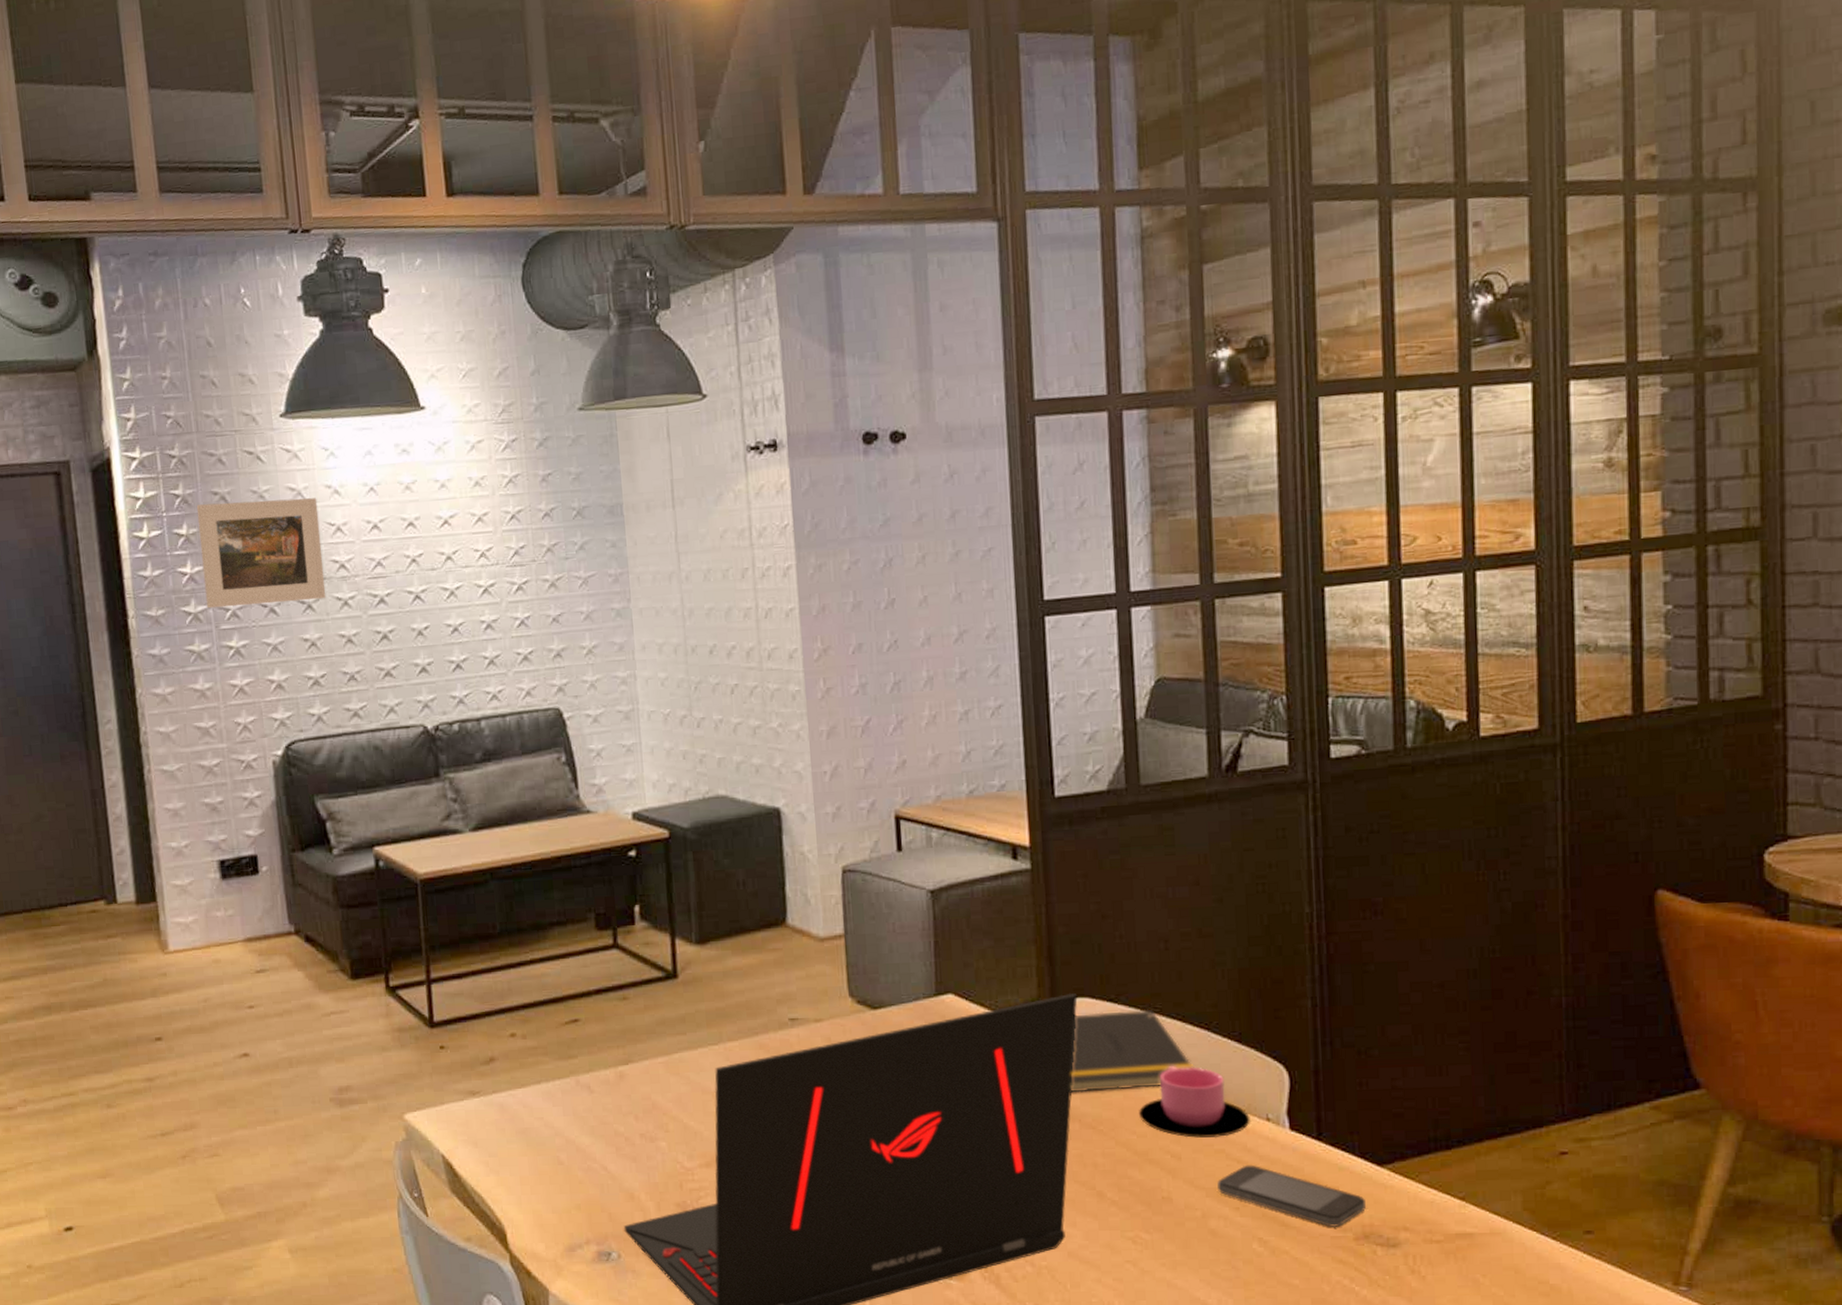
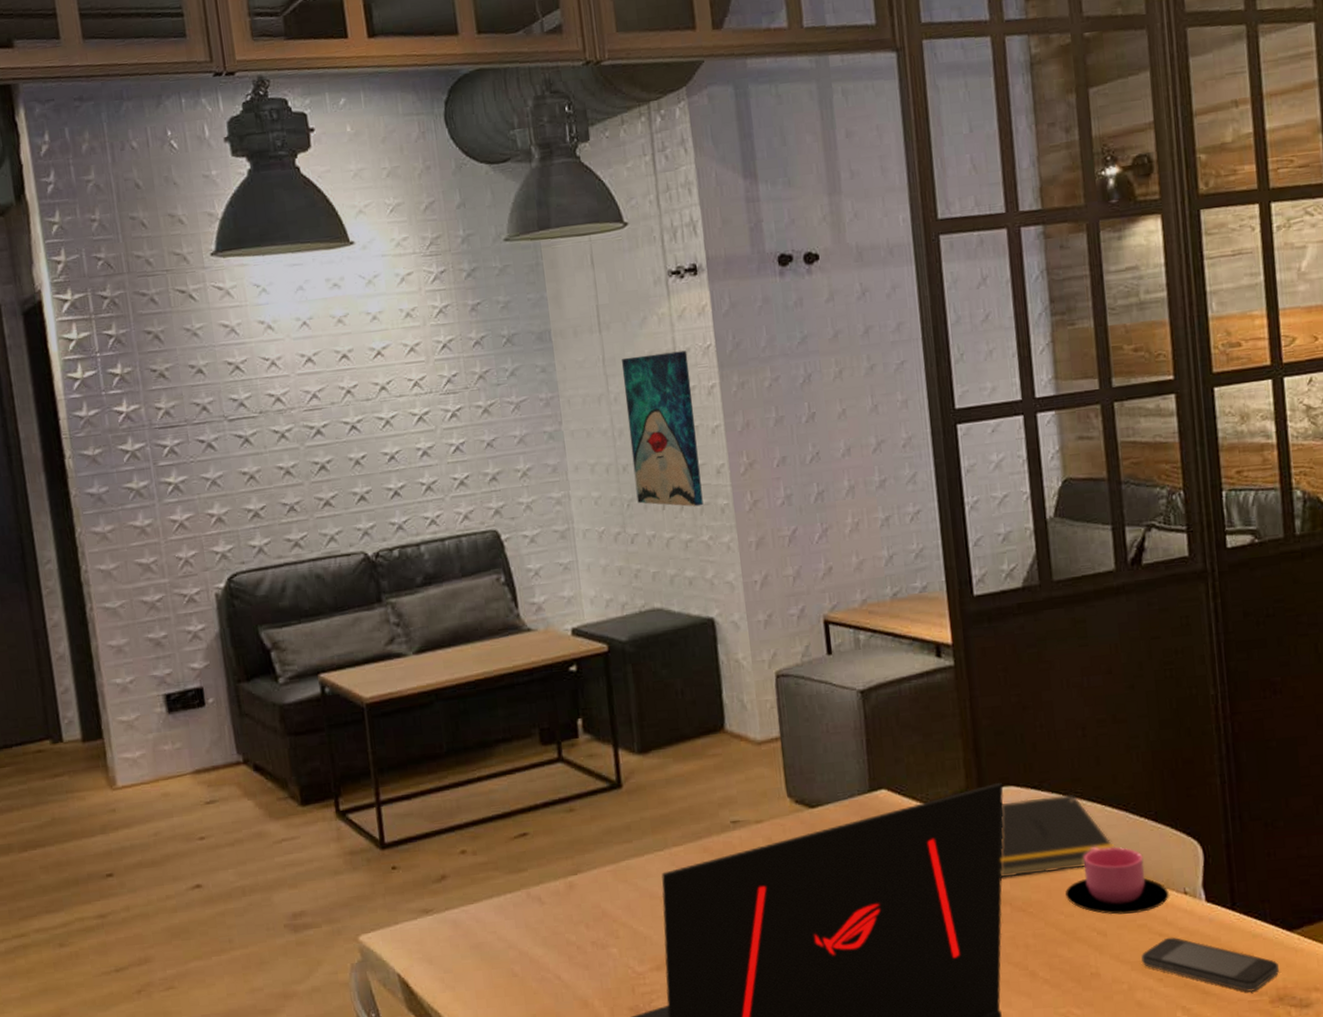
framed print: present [196,498,326,609] -> none [130,334,263,446]
wall art: none [694,529,774,692] -> present [621,350,704,507]

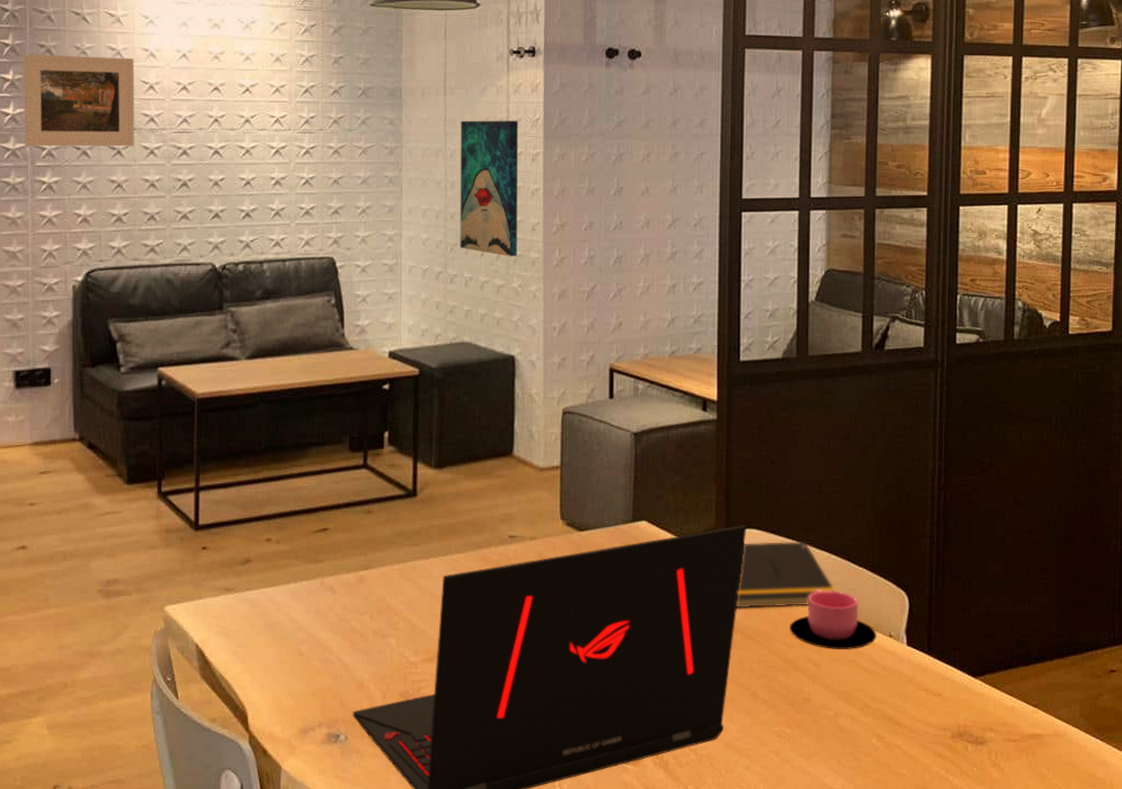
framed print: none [130,334,263,446] -> present [23,55,135,147]
smartphone: present [1141,937,1279,992] -> none [848,673,961,727]

